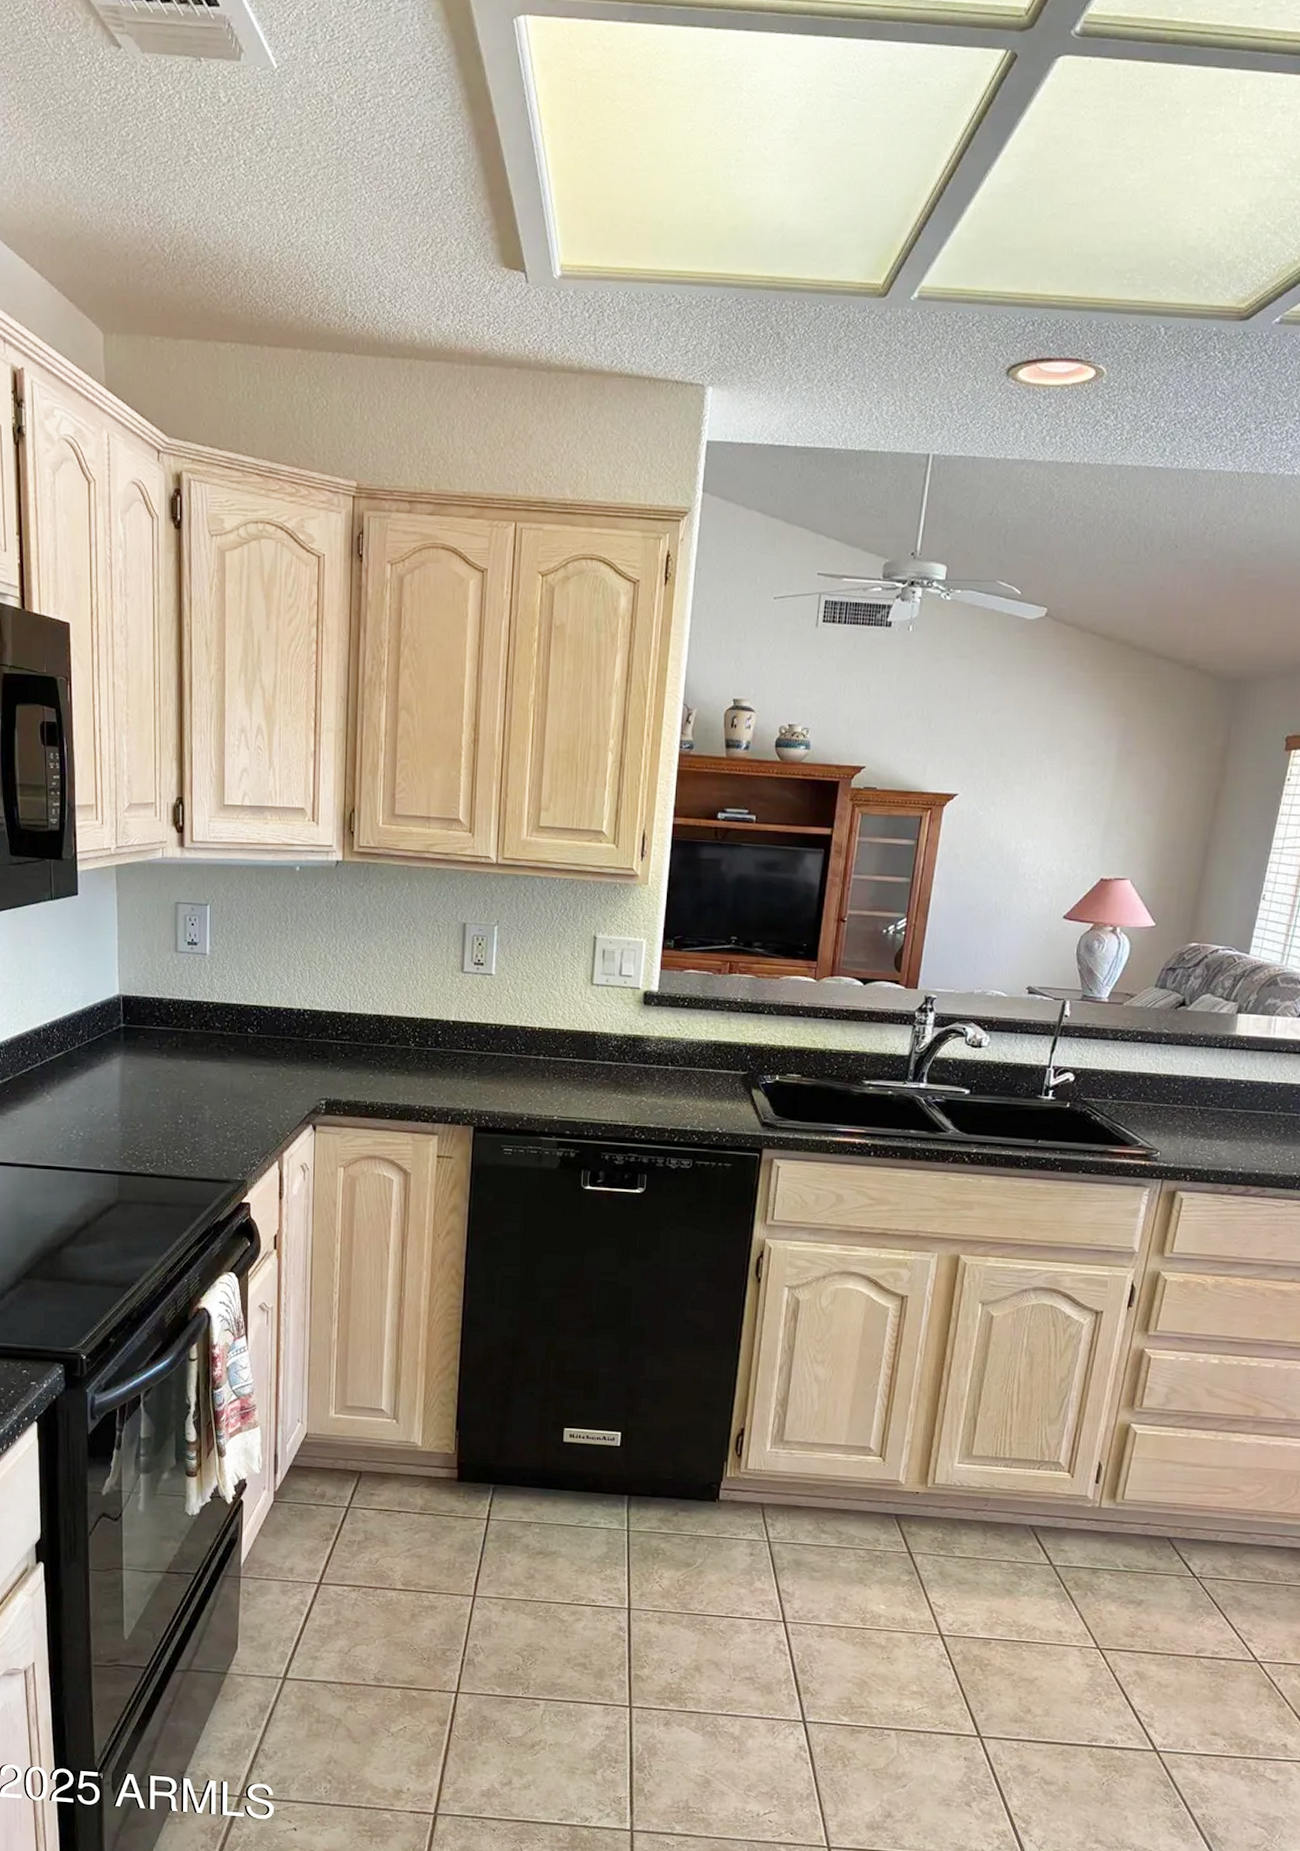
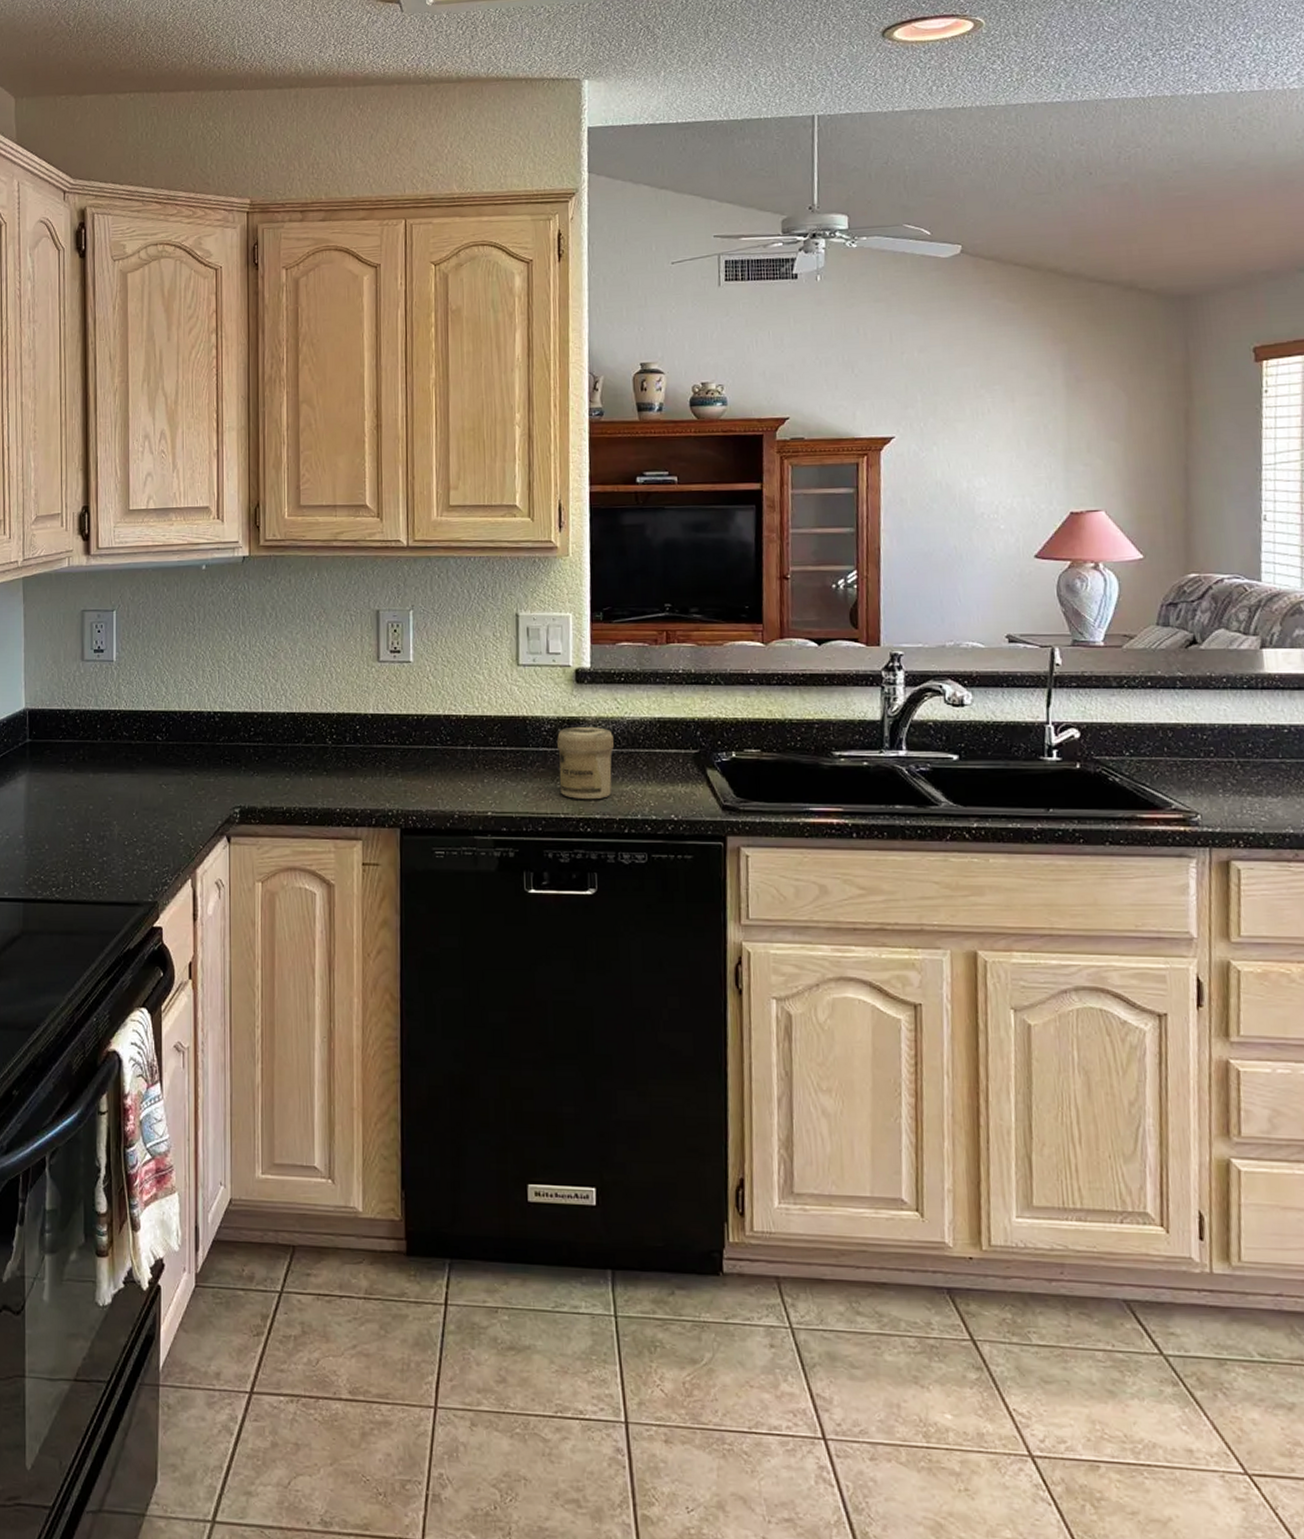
jar: none [620,1044,673,1111] -> present [557,726,614,800]

